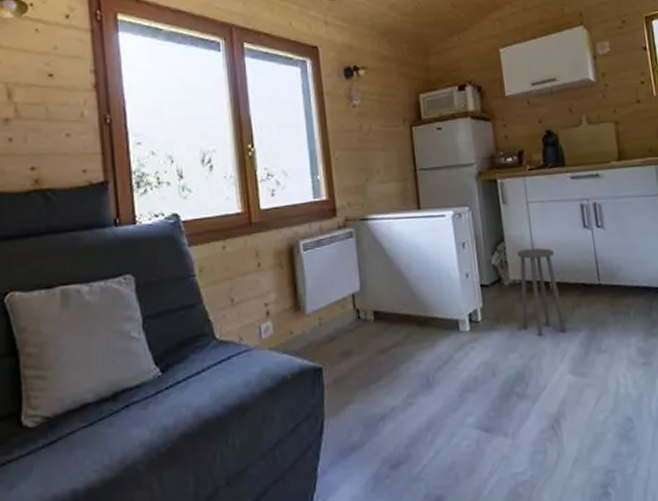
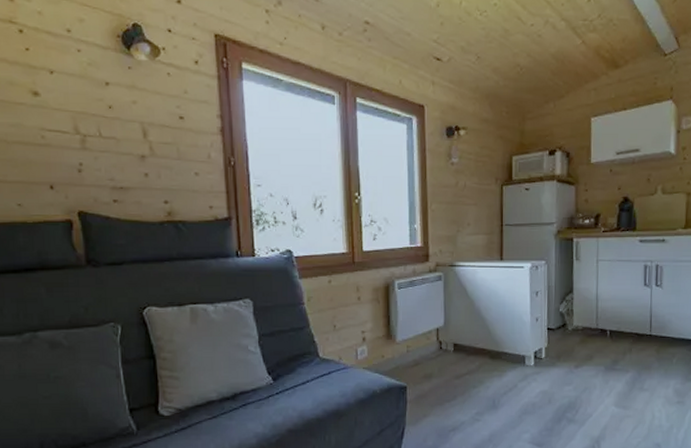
stool: present [516,248,567,336] -> none [580,301,617,374]

